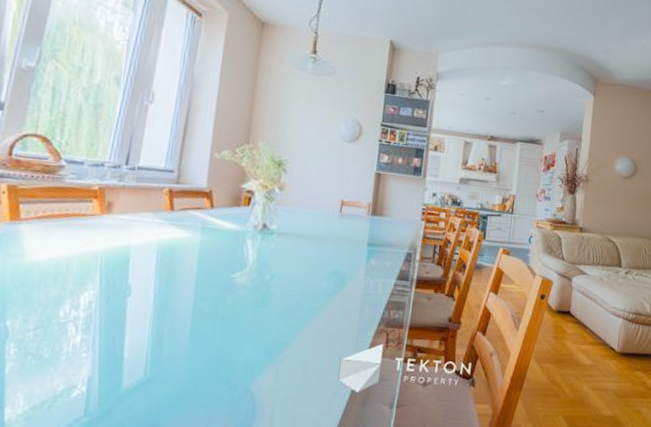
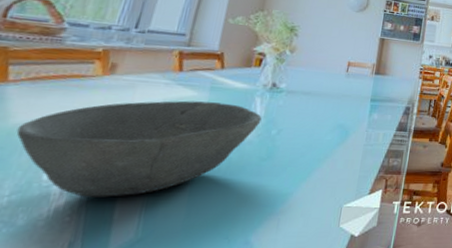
bowl: none [33,241,254,337] -> present [16,100,262,197]

